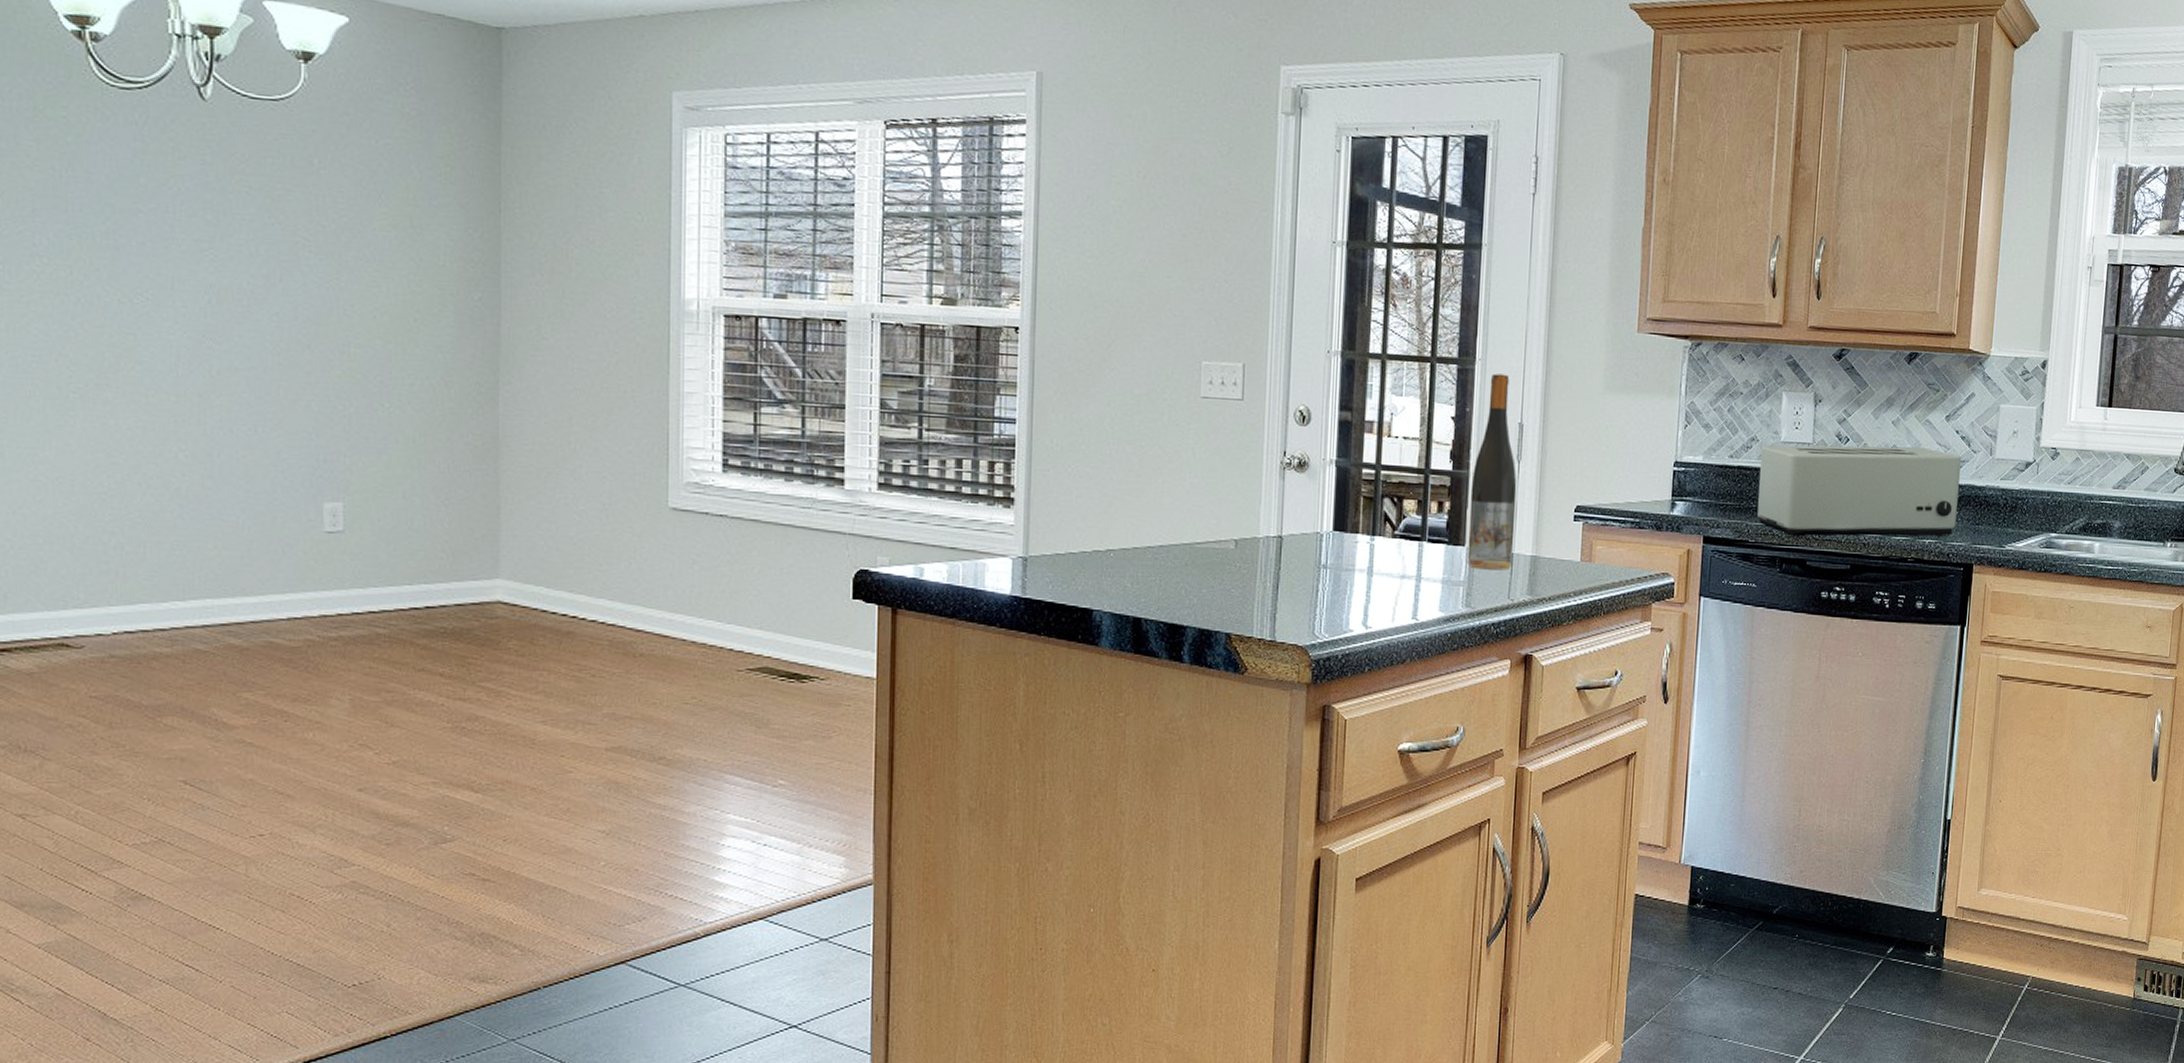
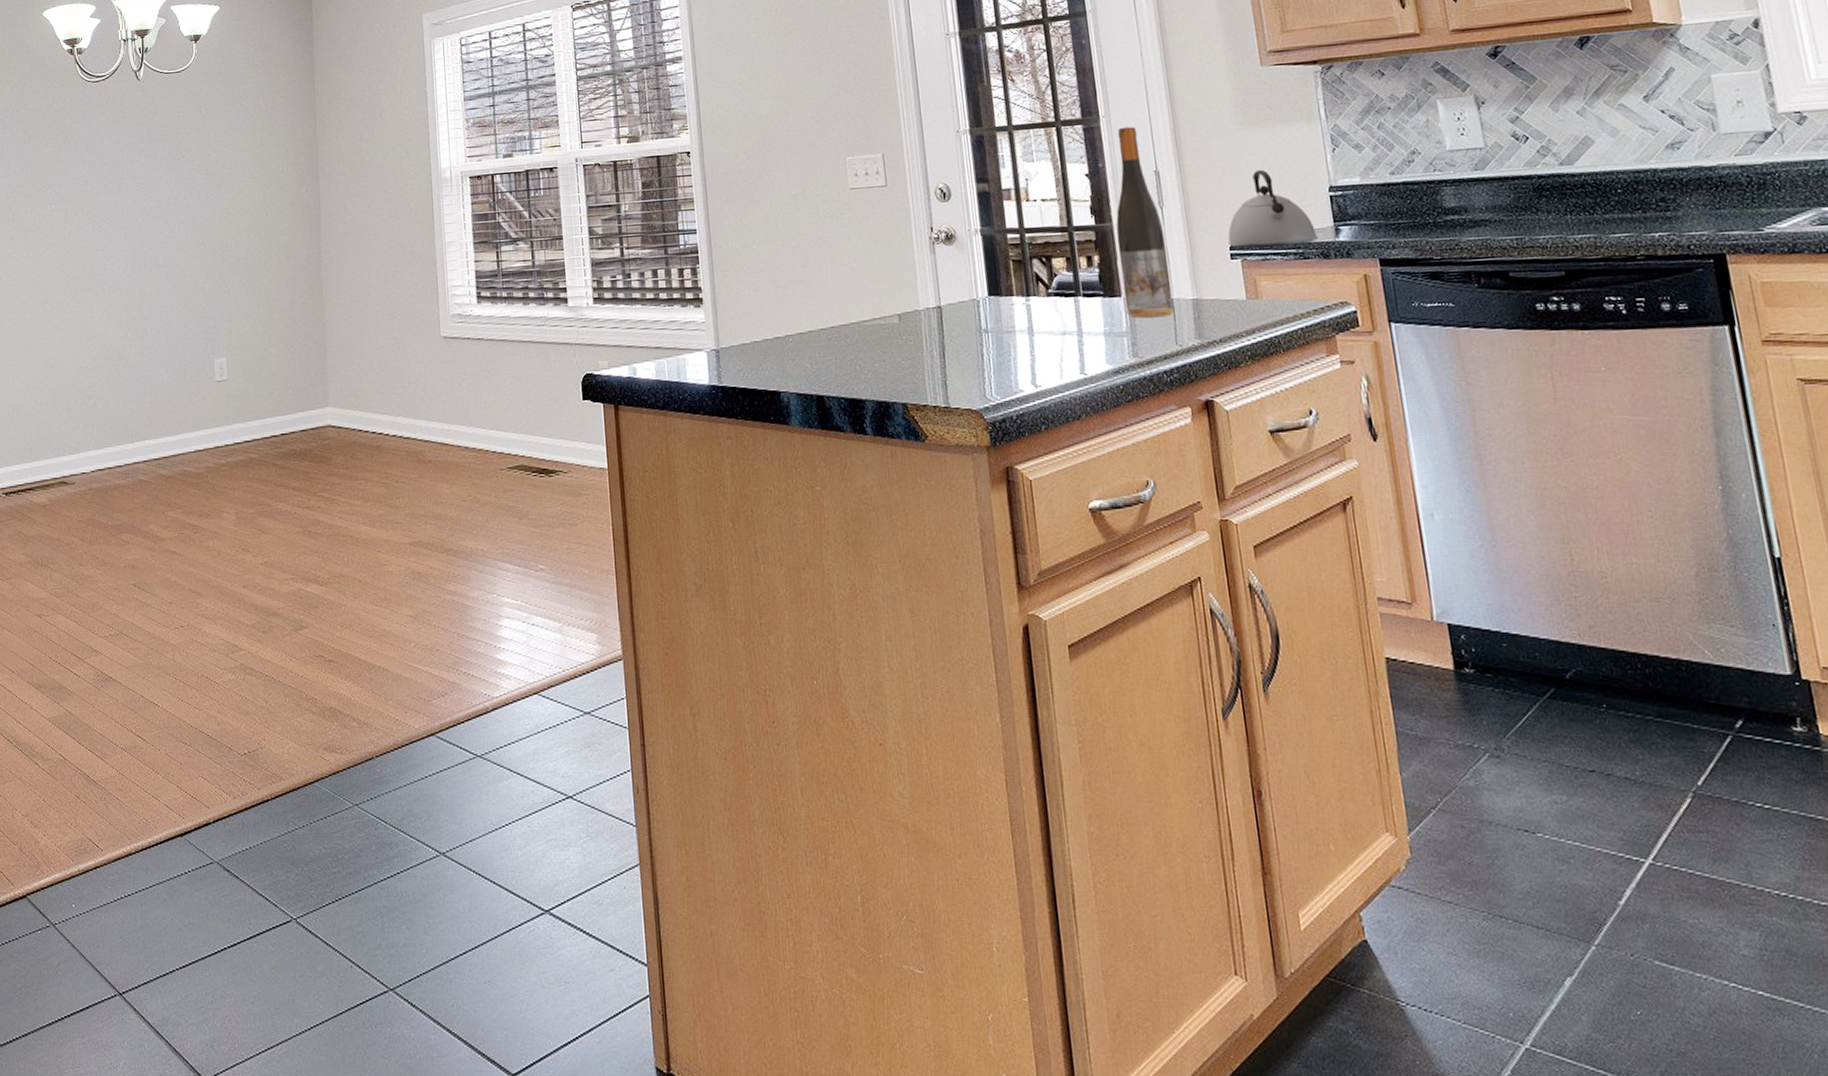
kettle: none [1575,436,1655,515] -> present [1227,169,1318,249]
toaster: present [1757,445,1962,537] -> none [1424,133,1690,248]

